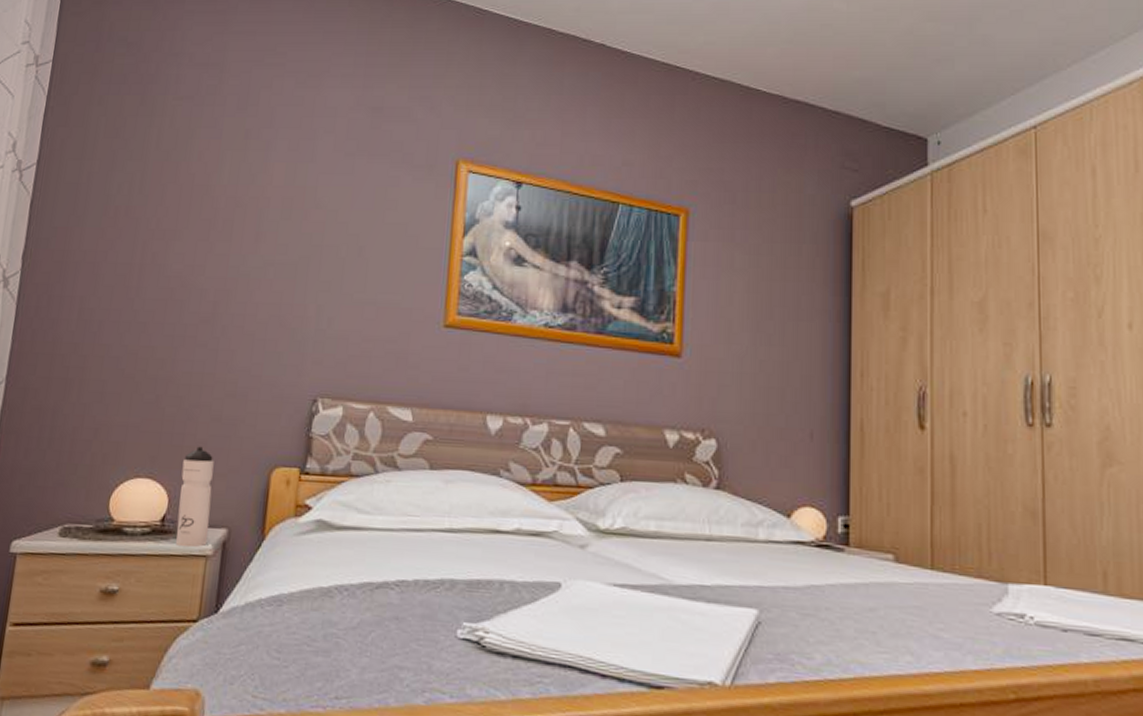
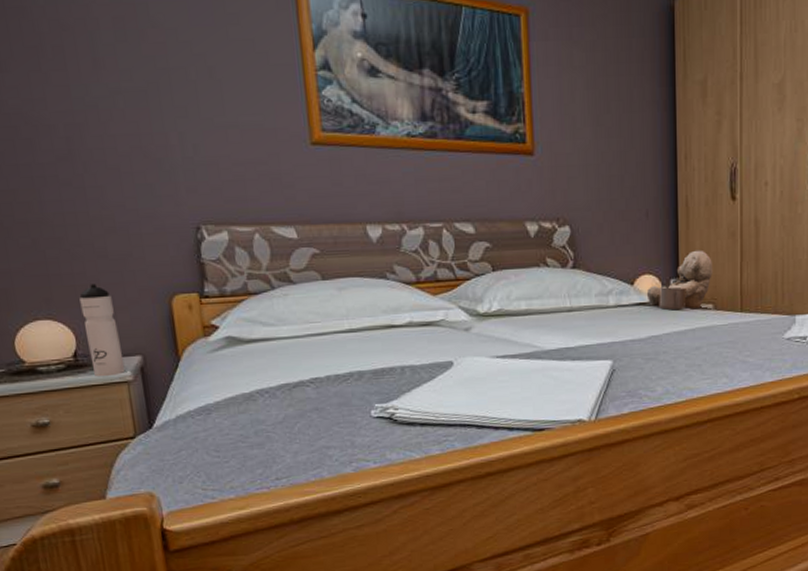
teddy bear: none [806,484,893,559] -> present [646,250,712,309]
mug: none [822,525,859,557] -> present [659,287,687,311]

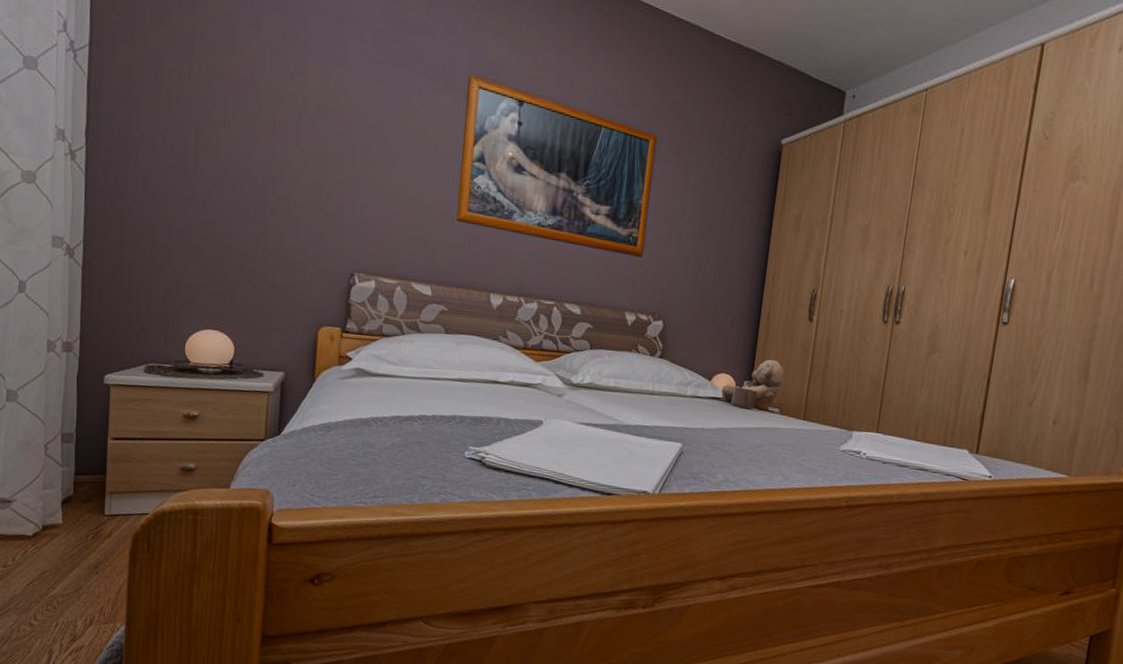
water bottle: present [79,283,126,377] -> none [242,306,271,386]

